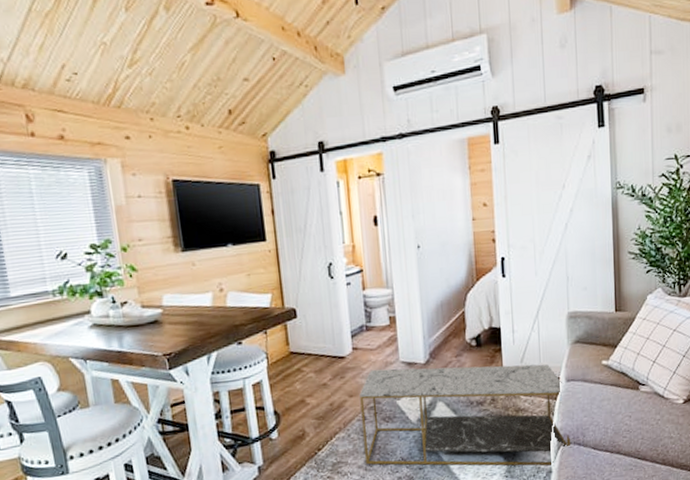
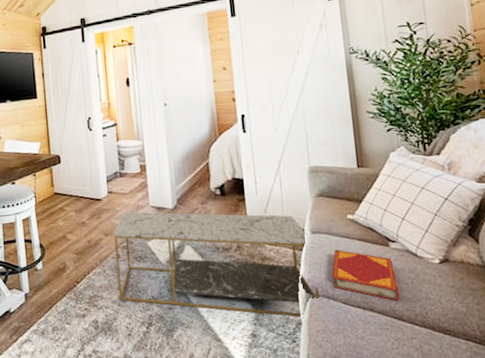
hardback book: none [584,396,645,442] -> present [332,249,400,301]

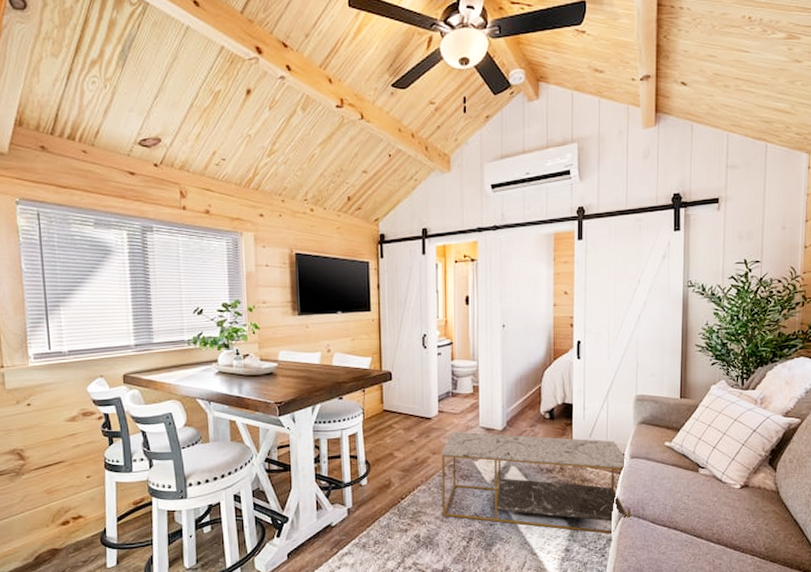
hardback book: present [332,249,400,301] -> none [644,473,702,521]

